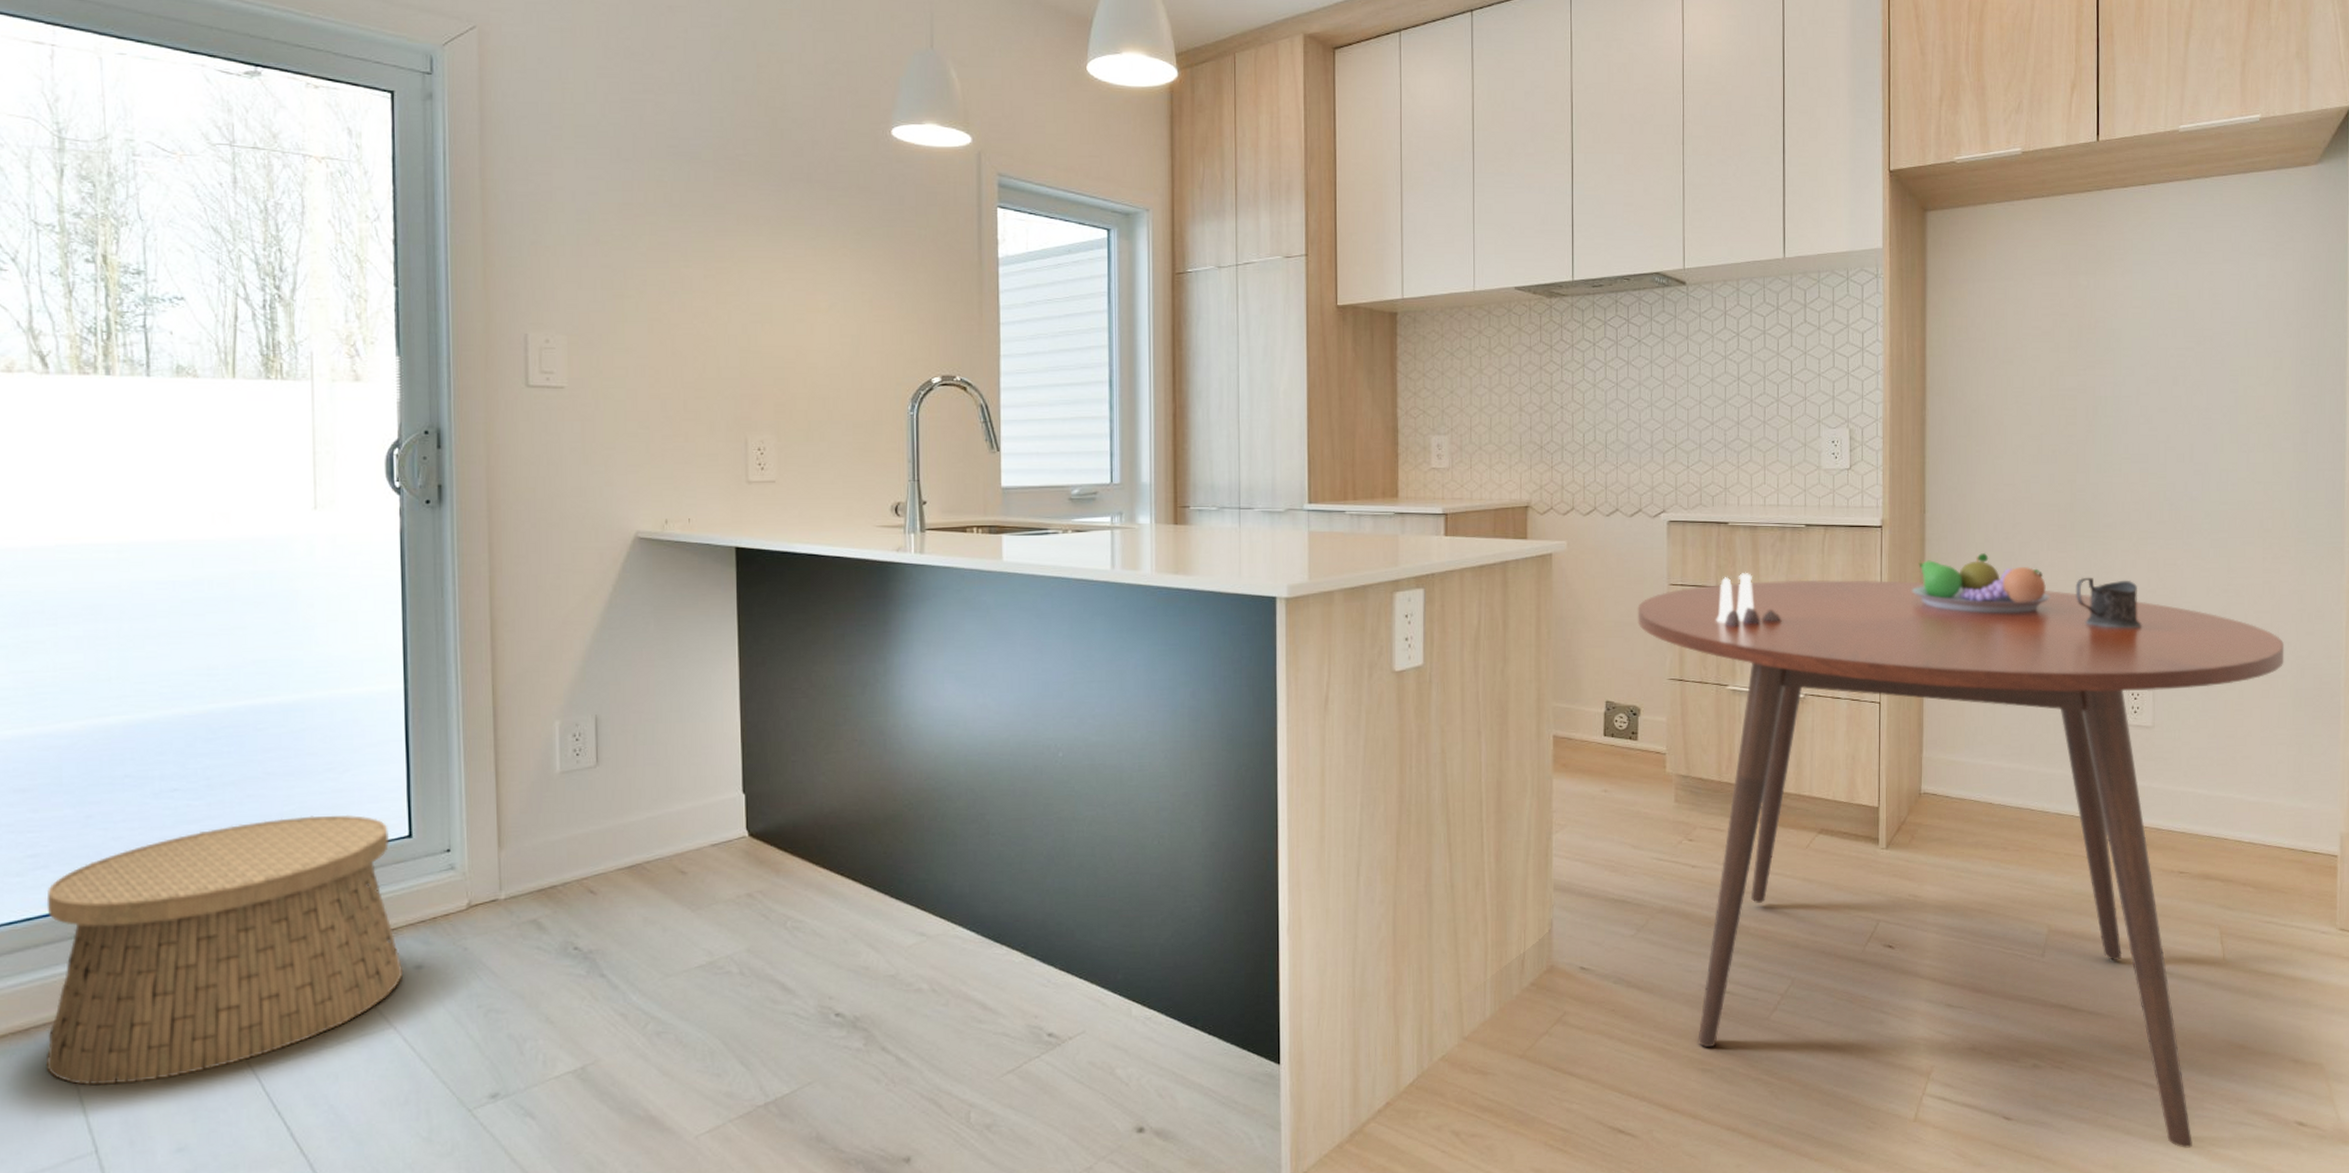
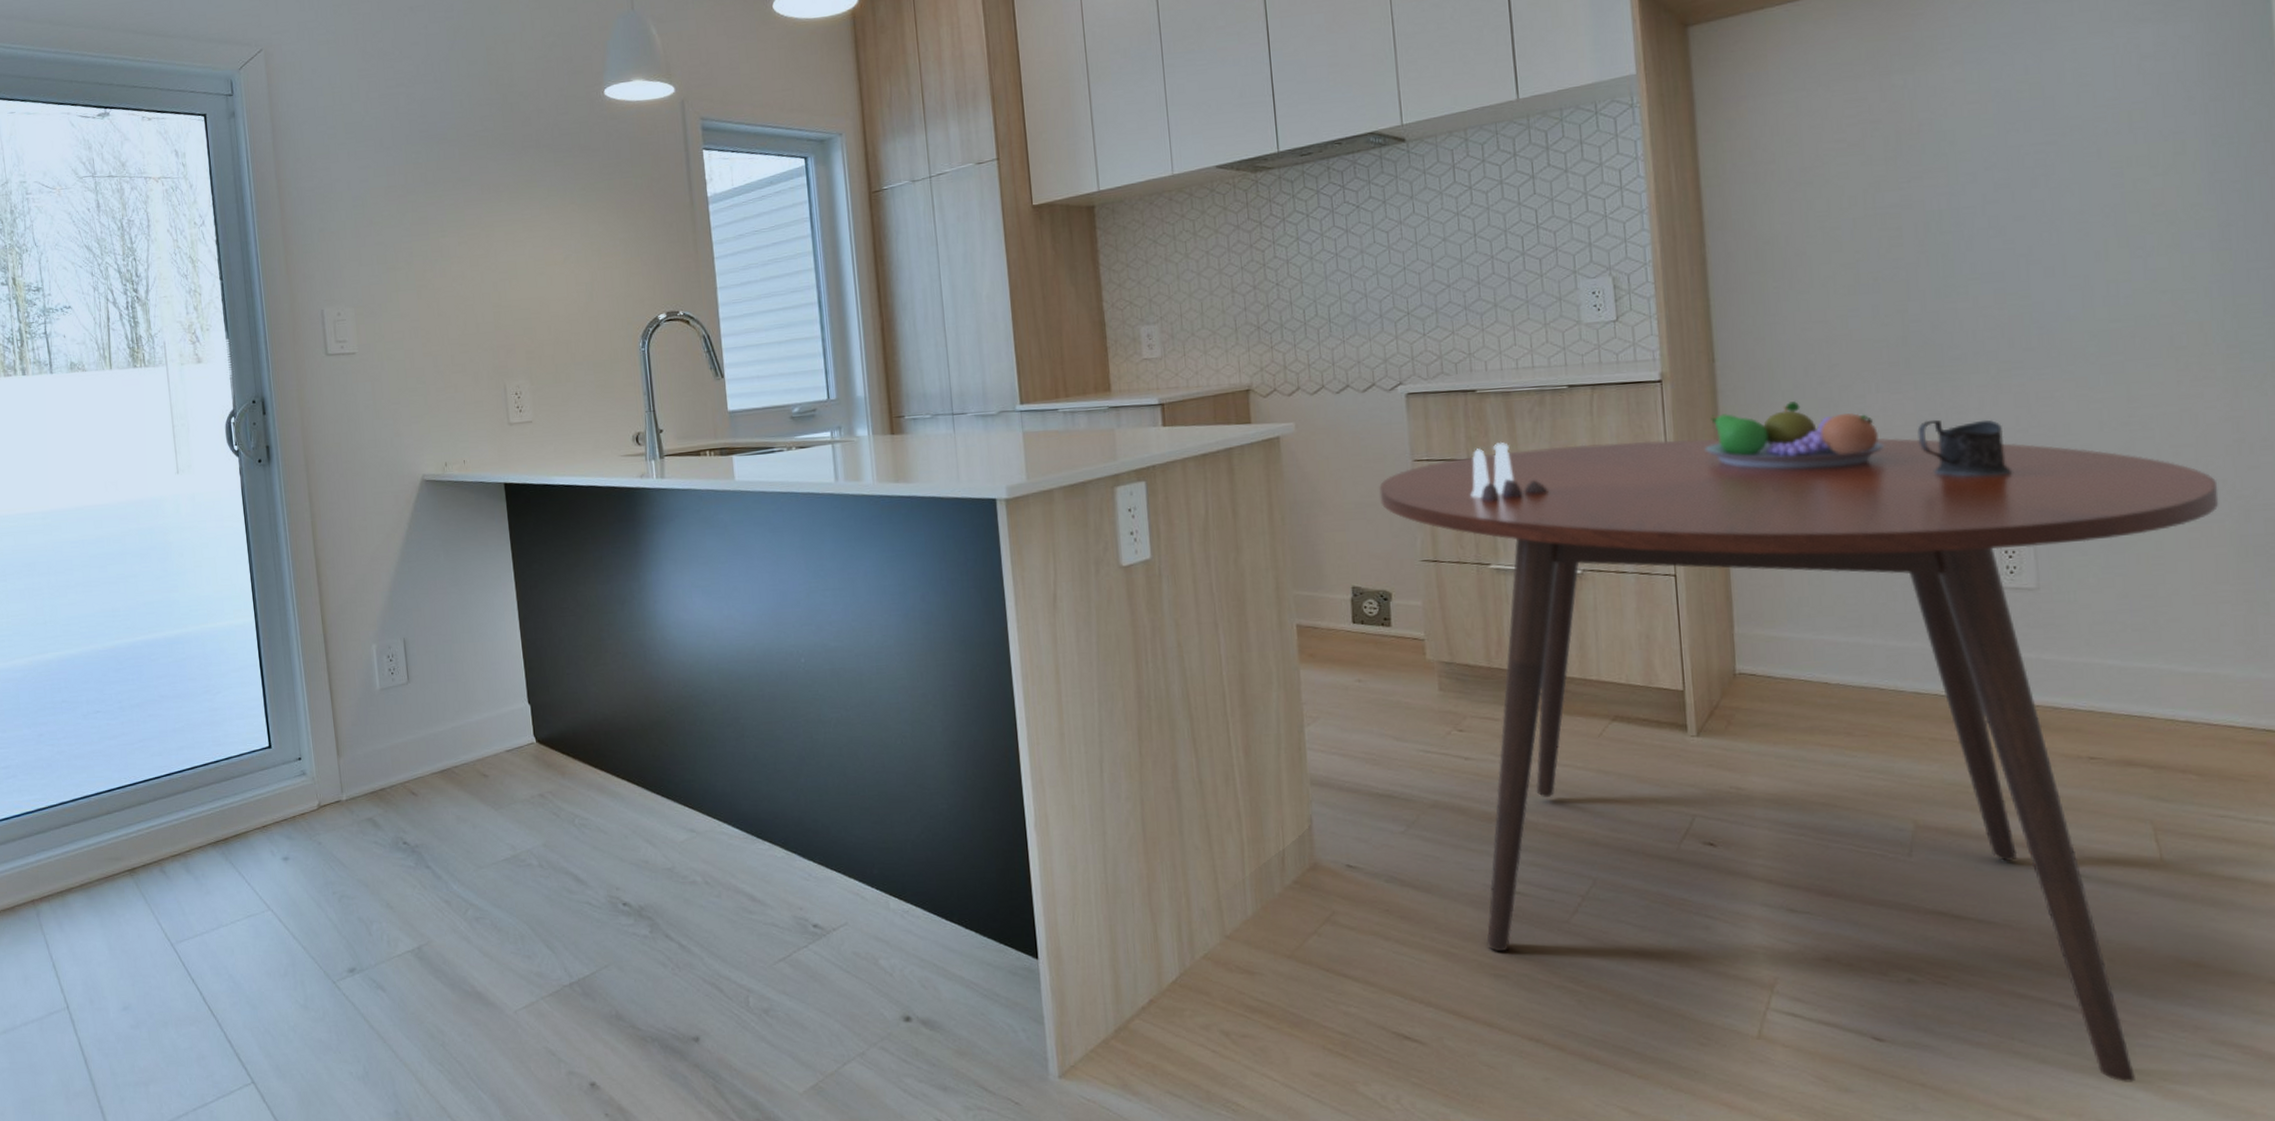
basket: present [45,814,404,1086] -> none [17,729,274,954]

